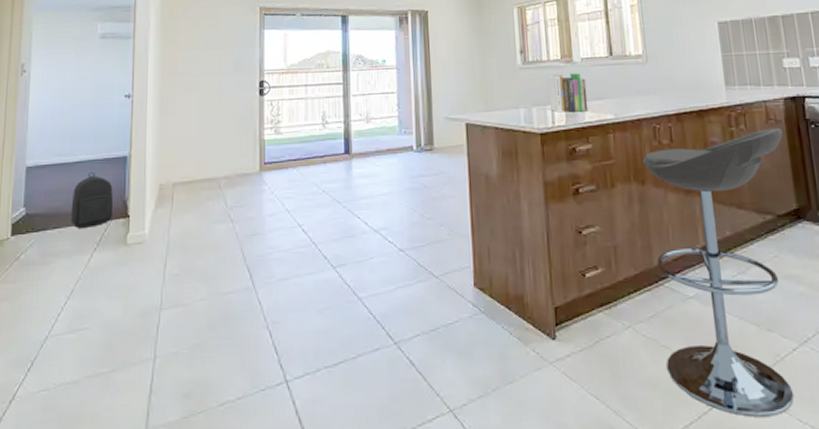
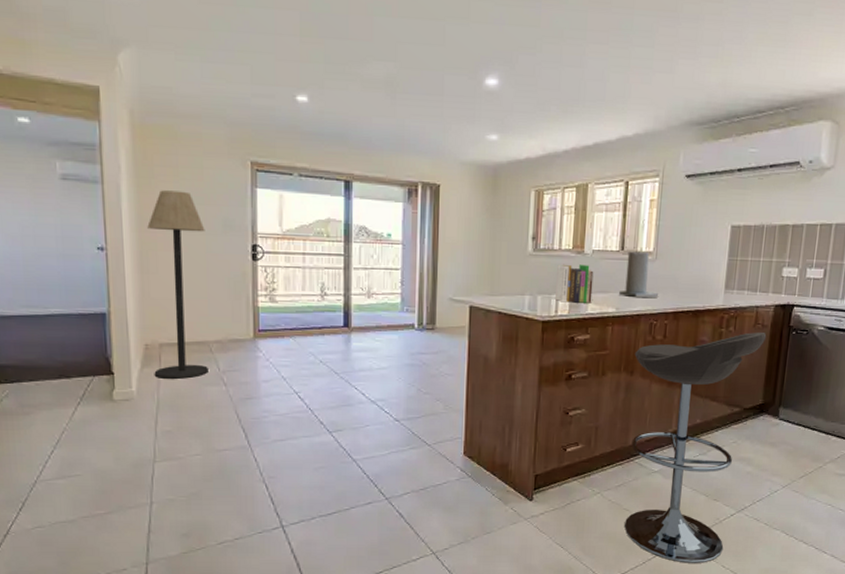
backpack: present [70,172,114,228] -> none [47,327,95,382]
floor lamp: none [166,38,219,219] -> present [147,190,208,379]
paper towel: none [615,55,656,102] -> present [619,251,658,299]

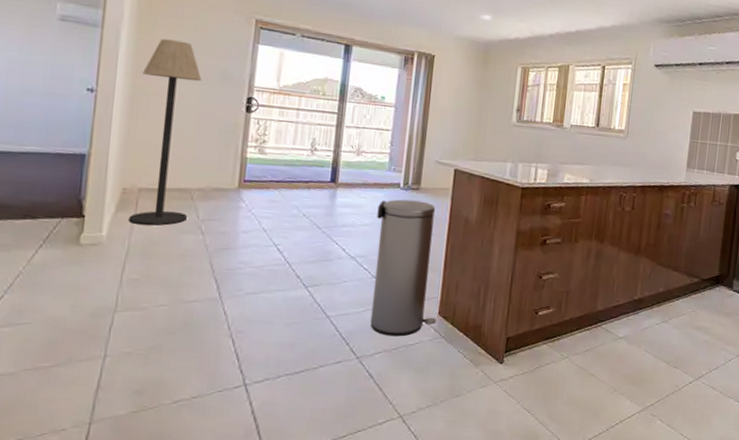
pedal bin: none [393,340,462,477] -> present [370,199,436,337]
books: present [555,264,594,303] -> none [535,135,571,174]
paper towel: present [619,251,658,299] -> none [593,128,628,173]
bar stool: present [625,332,767,563] -> none [590,208,723,431]

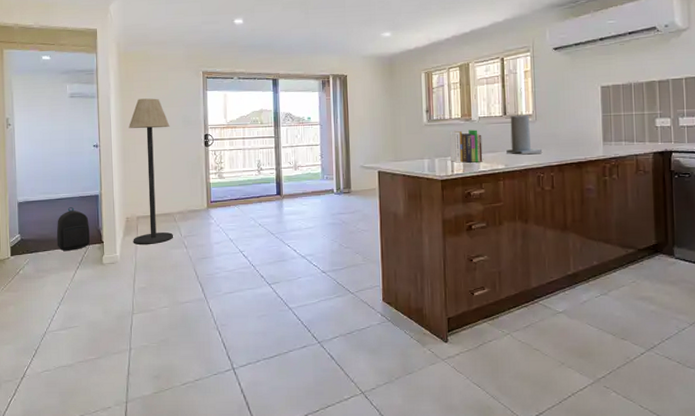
backpack: none [11,165,67,223] -> present [56,207,91,251]
pedal bin: present [370,199,436,337] -> none [318,202,382,323]
books: none [535,135,571,174] -> present [450,130,483,163]
paper towel: none [593,128,628,173] -> present [506,115,542,155]

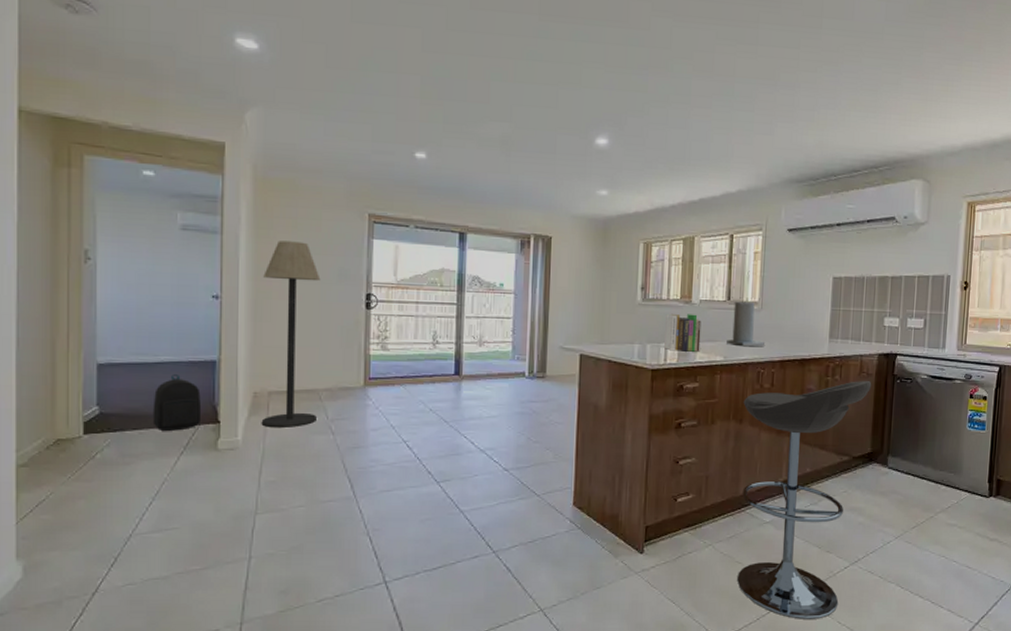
bar stool: none [527,178,650,403] -> present [737,381,872,619]

